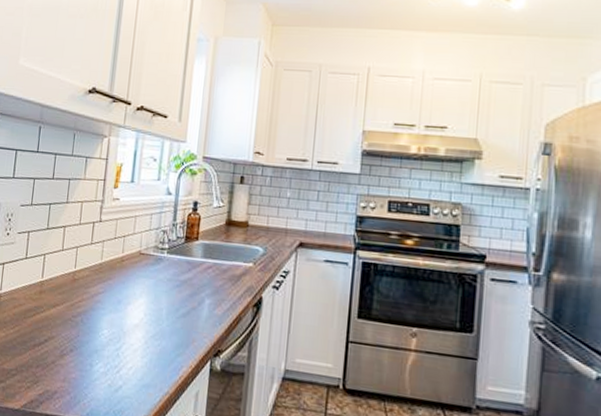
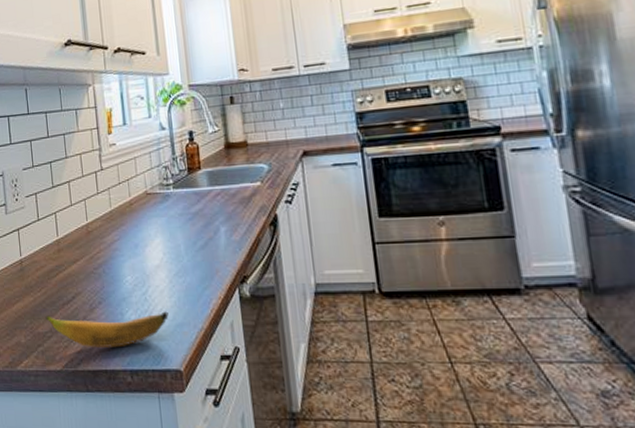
banana: none [13,353,137,397] -> present [45,311,169,348]

